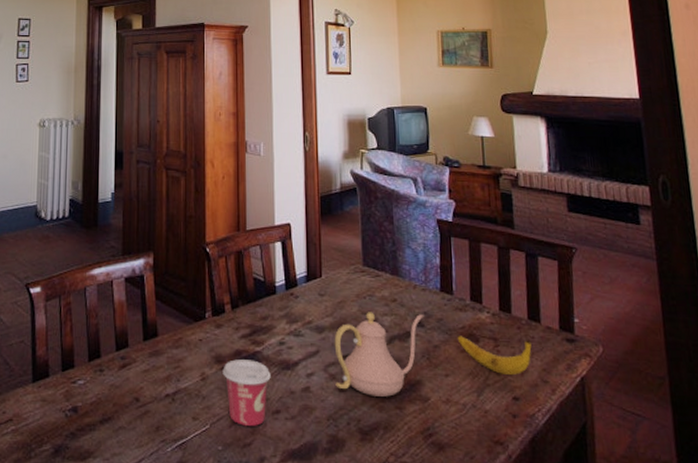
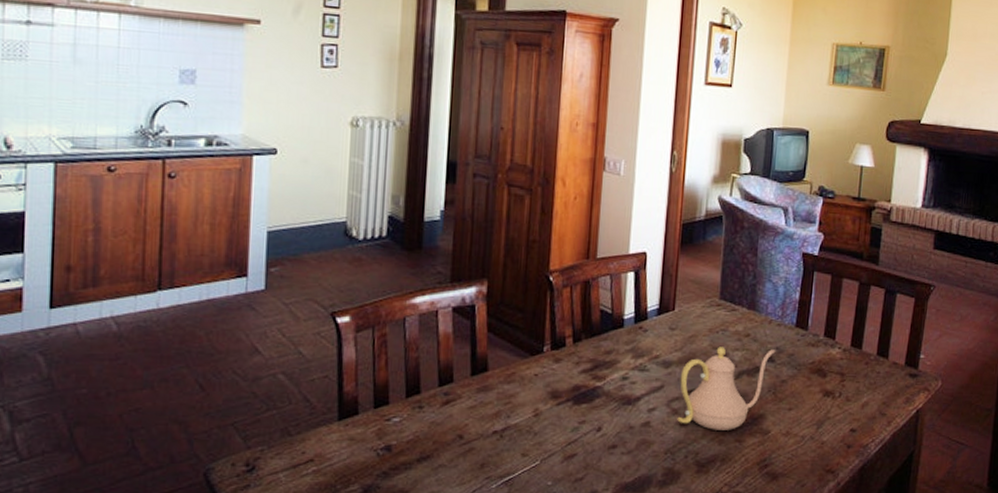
cup: present [222,359,271,426] -> none [558,395,610,461]
banana: present [457,334,532,376] -> none [805,369,876,409]

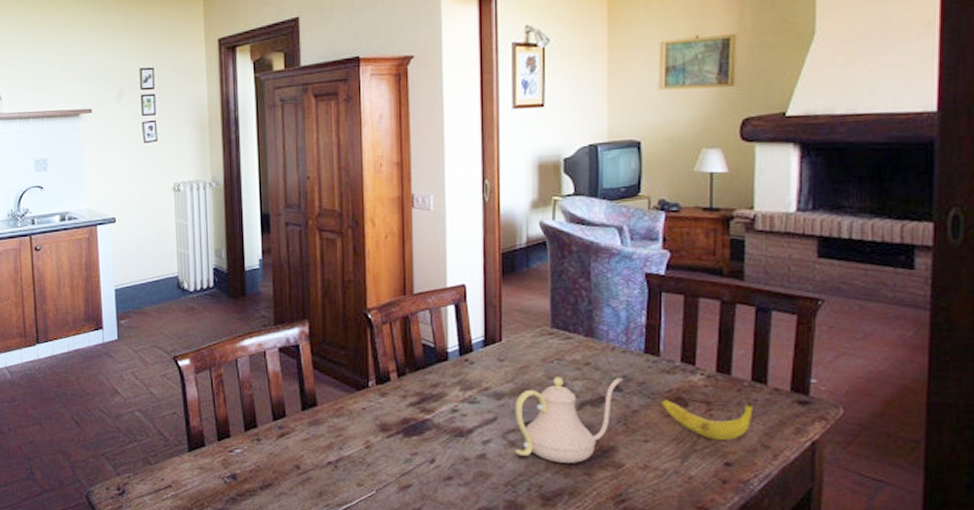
banana: none [805,369,876,409] -> present [661,398,753,441]

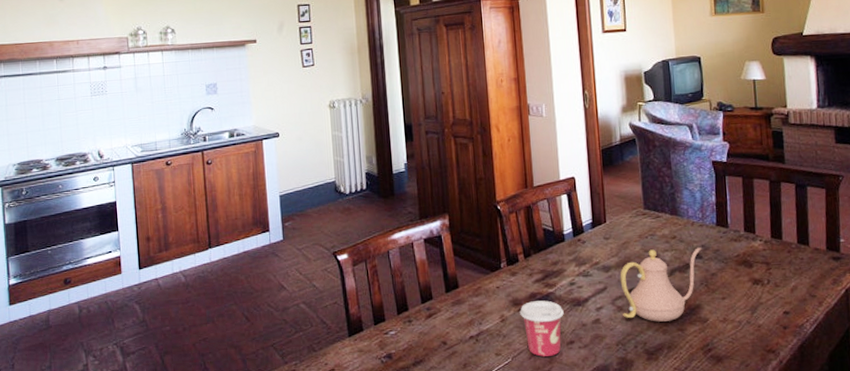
cup: none [388,427,442,492] -> present [520,300,564,357]
banana: present [661,398,753,441] -> none [732,260,801,294]

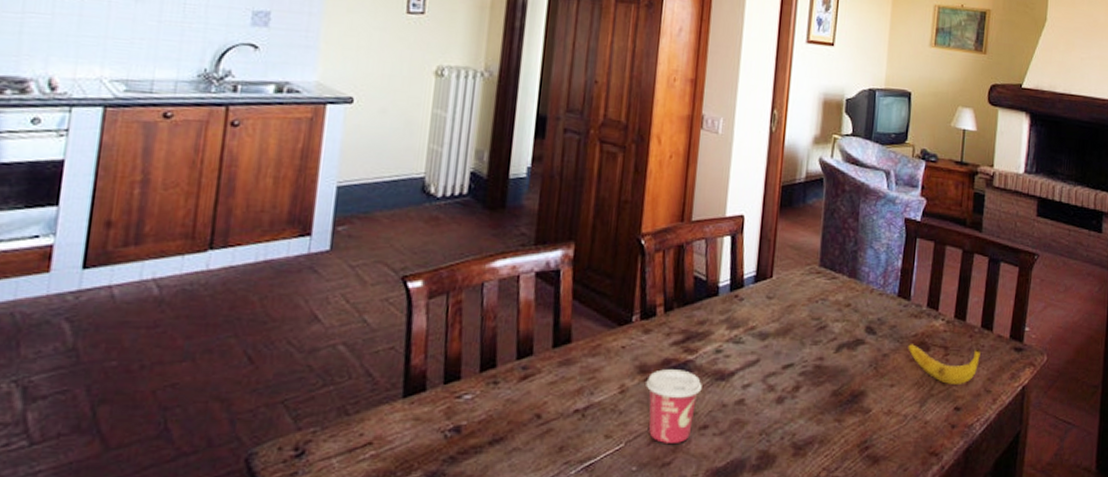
teapot: present [620,247,702,322] -> none [773,317,878,409]
banana: none [732,260,801,294] -> present [908,342,981,386]

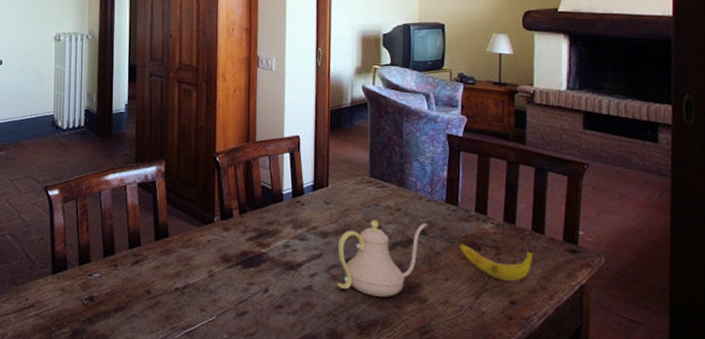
cup: present [646,369,702,443] -> none [229,259,275,319]
teapot: none [773,317,878,409] -> present [337,220,428,297]

